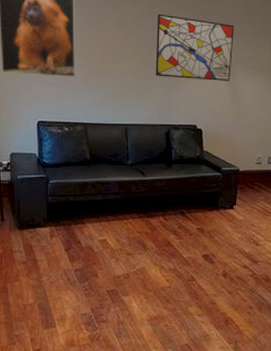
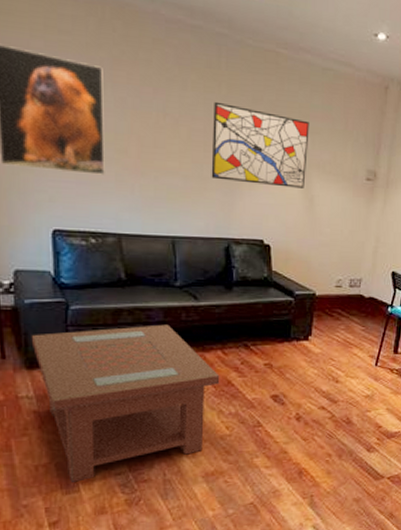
coffee table: none [22,195,162,319] -> present [31,324,220,482]

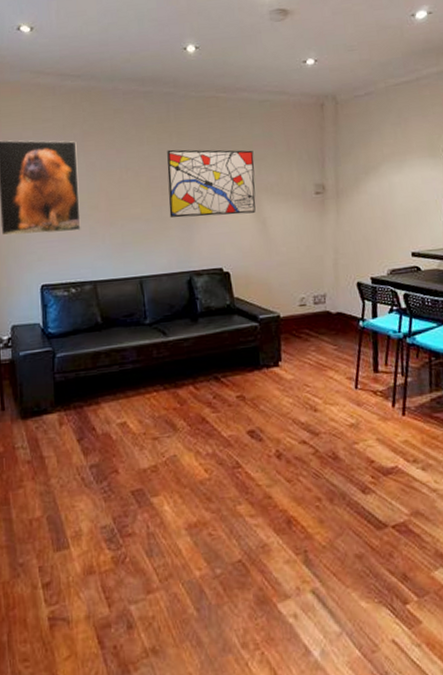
coffee table: present [31,324,220,482] -> none [25,363,195,538]

